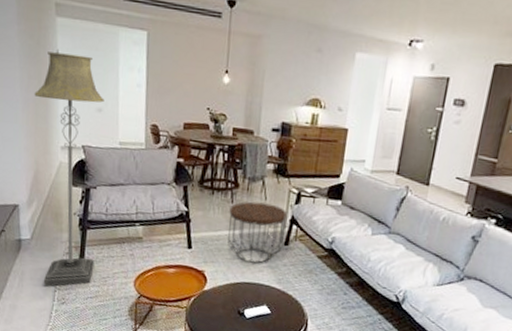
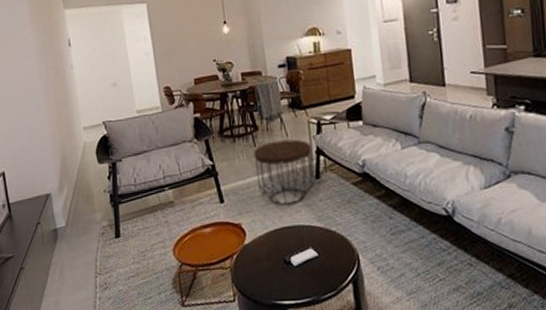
floor lamp: present [34,52,105,287] -> none [53,37,131,274]

